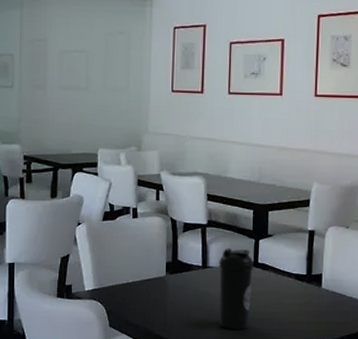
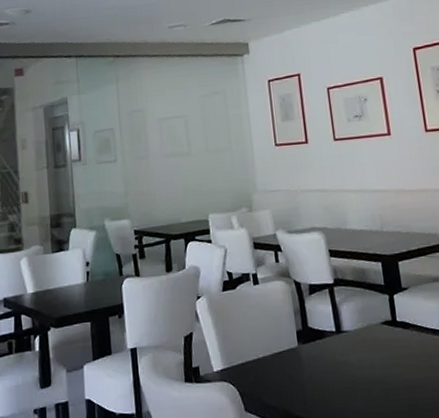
water bottle: present [219,247,254,330] -> none [353,306,399,403]

